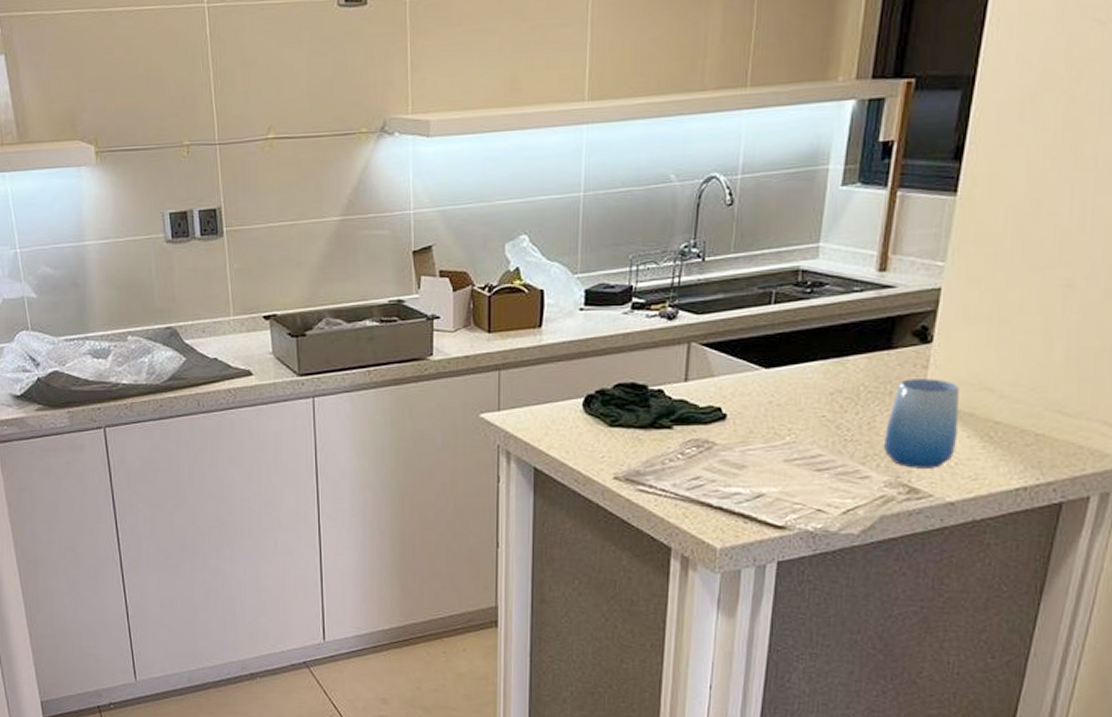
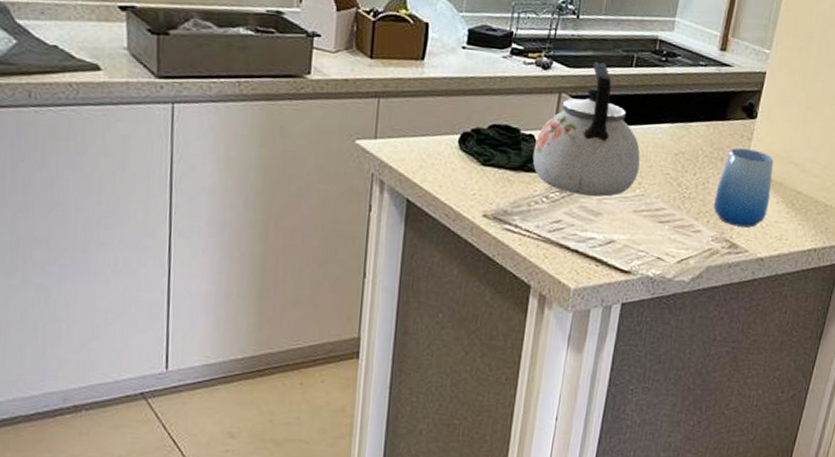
kettle: none [663,304,788,448] -> present [532,62,641,197]

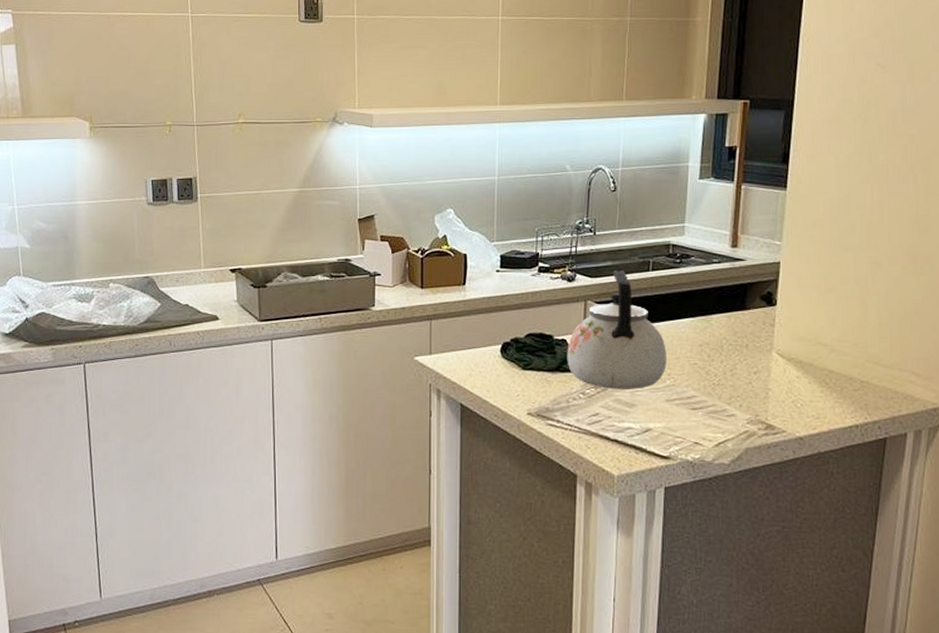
cup: present [714,148,774,228] -> none [745,334,802,409]

